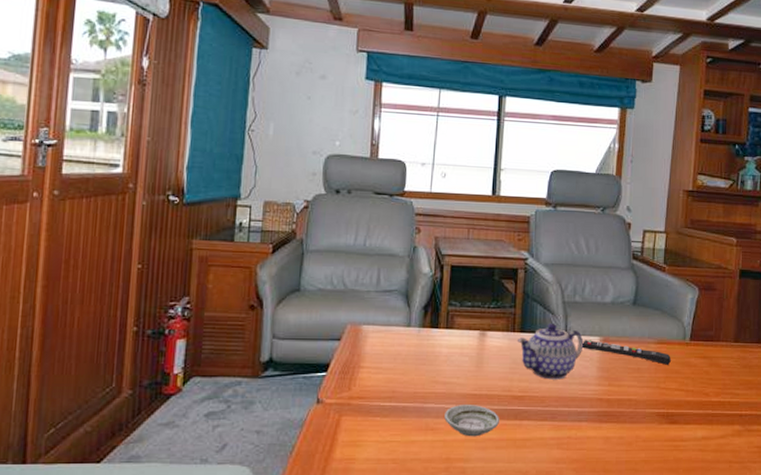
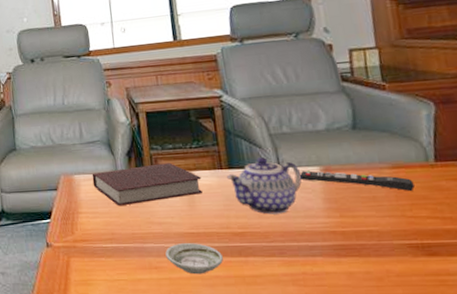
book: none [381,321,494,363] -> present [92,163,202,206]

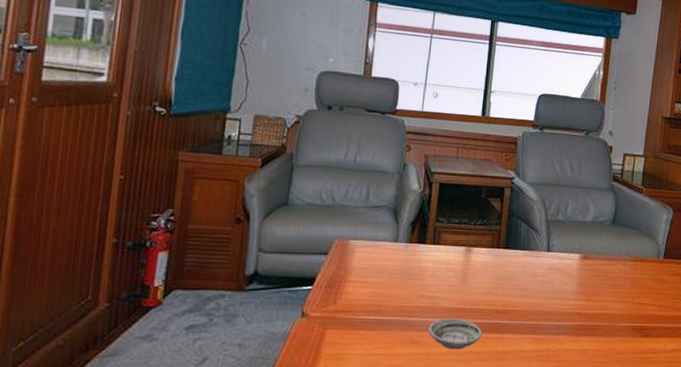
book: present [92,163,202,206] -> none [369,237,479,277]
teapot: present [227,157,302,215] -> none [502,241,565,295]
remote control: present [300,170,415,191] -> none [563,257,646,281]

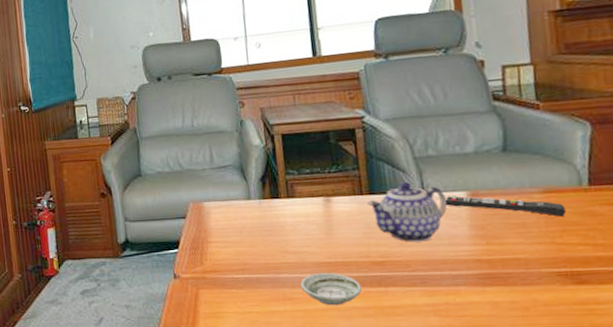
teapot: none [502,241,565,295] -> present [368,182,448,242]
remote control: none [563,257,646,281] -> present [445,196,566,217]

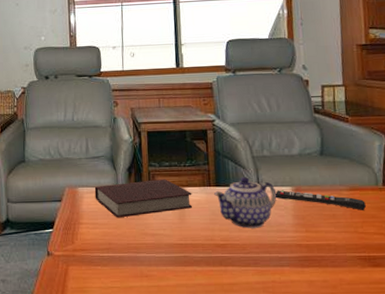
book: none [223,188,341,235] -> present [94,179,192,218]
saucer: present [300,273,362,306] -> none [156,253,206,283]

